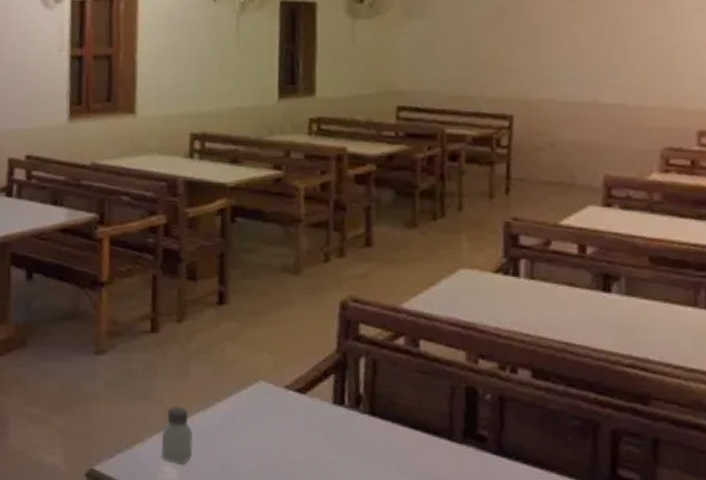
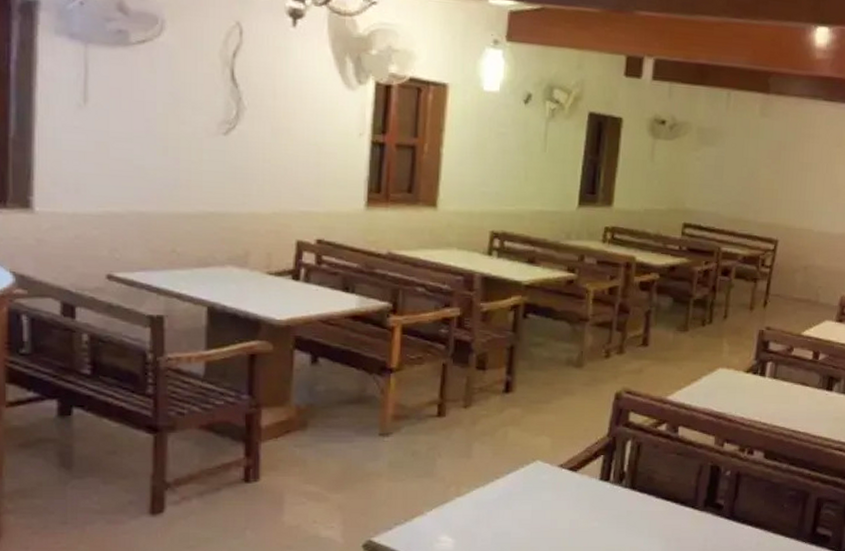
saltshaker: present [161,405,194,464] -> none [439,482,471,534]

